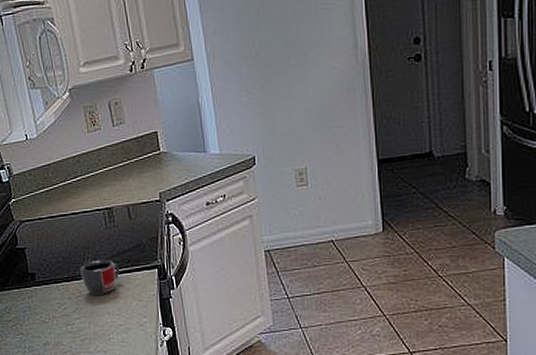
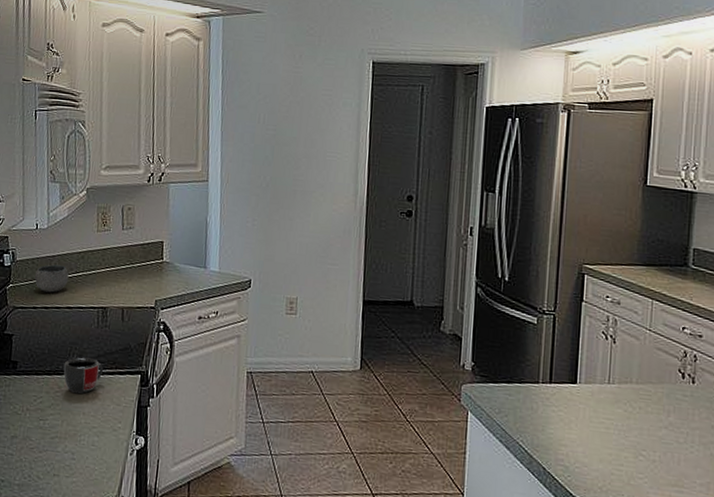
bowl: none [34,172,69,202] -> present [34,264,69,293]

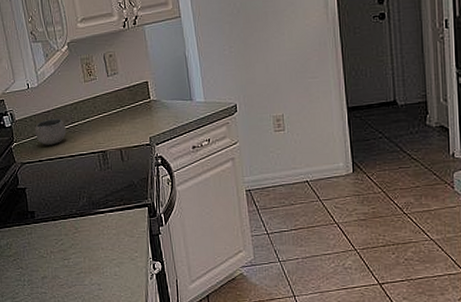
mug: present [63,357,104,394] -> none [76,199,114,232]

